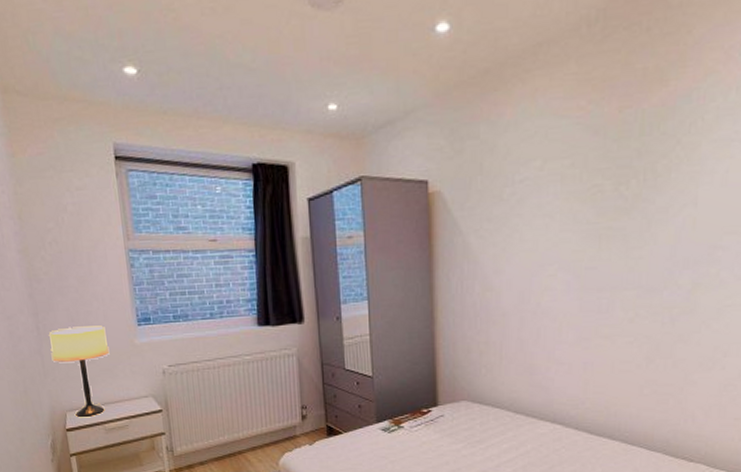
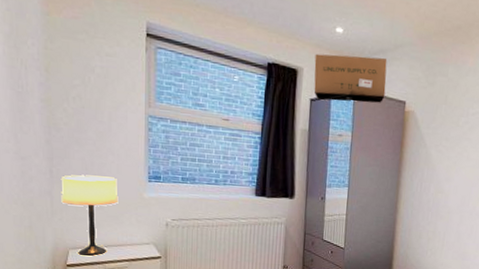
box: none [307,131,400,198] -> present [314,53,388,103]

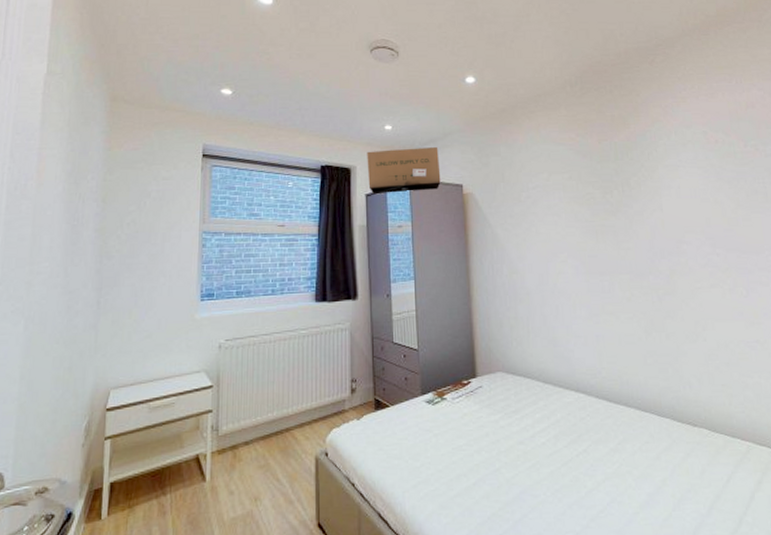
table lamp: present [62,175,117,256] -> none [108,301,167,395]

